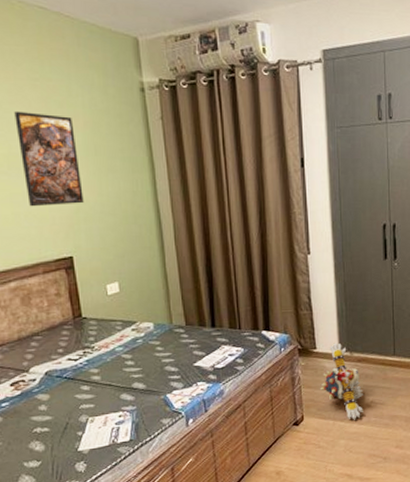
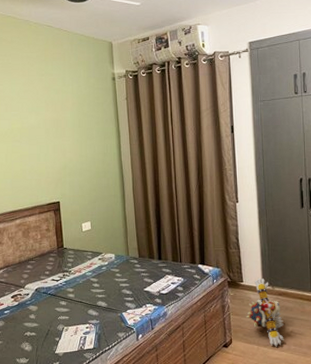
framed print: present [14,111,84,207] -> none [27,97,69,165]

